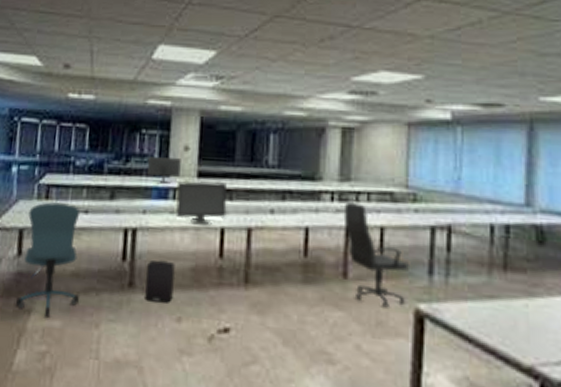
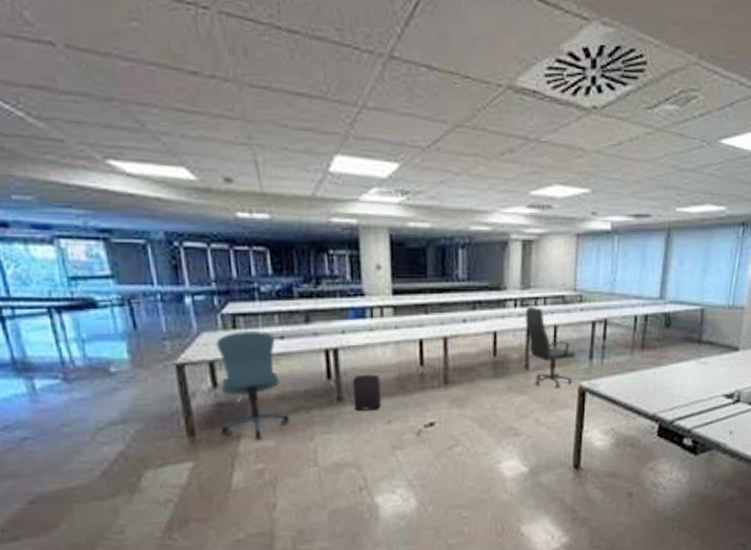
computer monitor: present [146,157,181,184] -> none [339,278,375,303]
monitor: present [175,181,228,227] -> none [372,298,423,340]

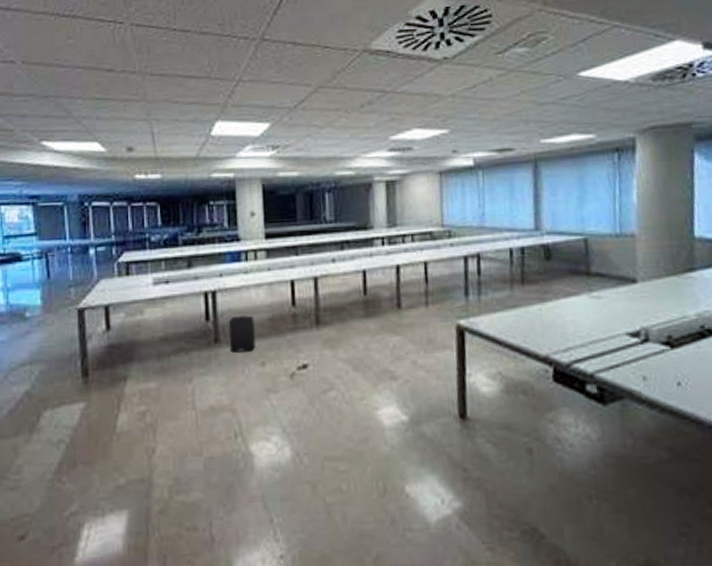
office chair: present [216,330,289,439] -> none [110,276,170,381]
office chair: present [525,307,575,388] -> none [393,244,449,328]

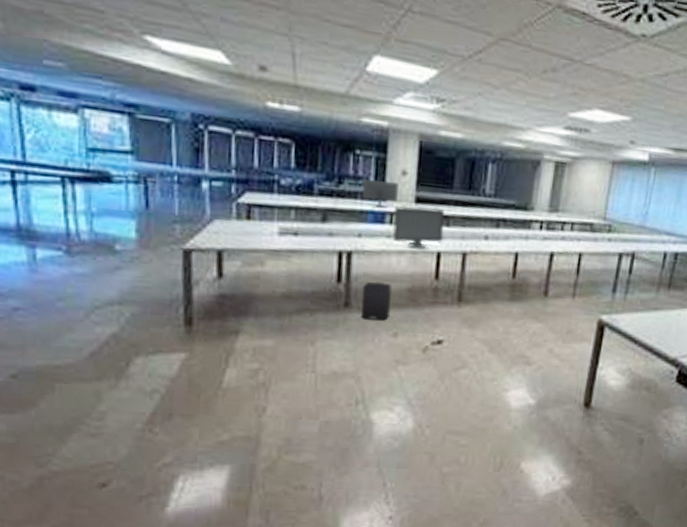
computer monitor: none [218,224,249,248] -> present [361,179,399,208]
monitor: none [247,241,295,282] -> present [392,206,445,251]

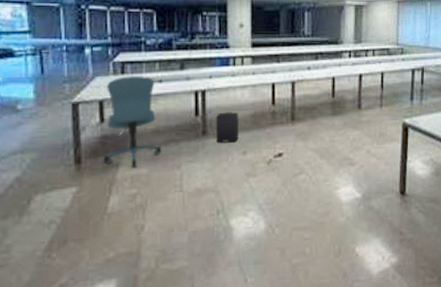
office chair: none [219,222,292,337] -> present [103,75,161,167]
computer monitor: present [361,179,399,208] -> none [210,34,238,54]
monitor: present [392,206,445,251] -> none [235,50,276,84]

